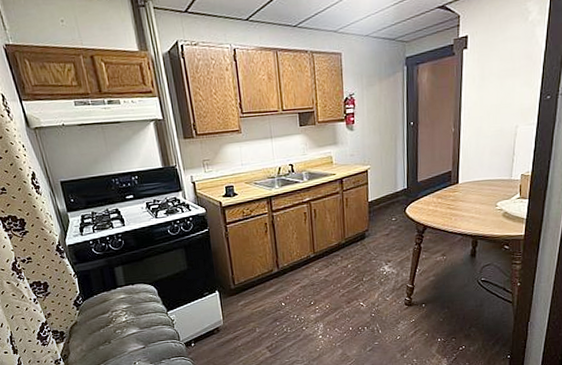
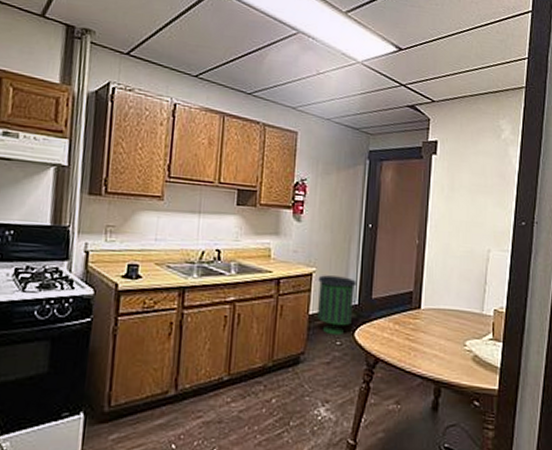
trash can: none [373,168,404,214] -> present [316,275,356,336]

